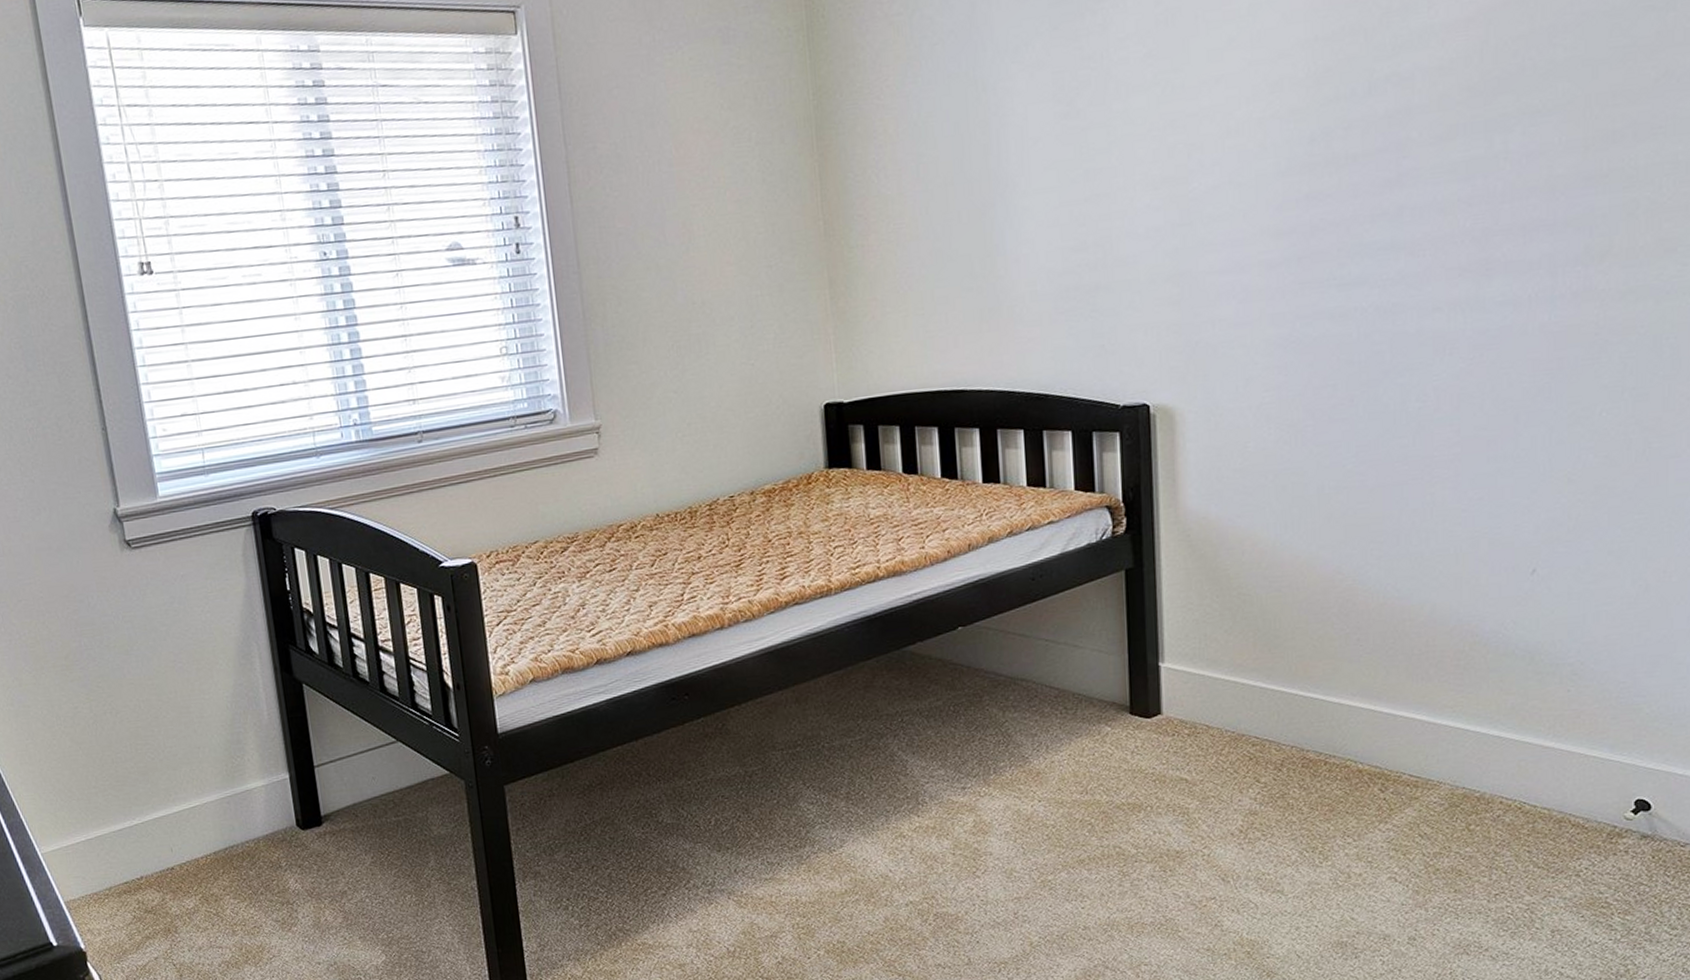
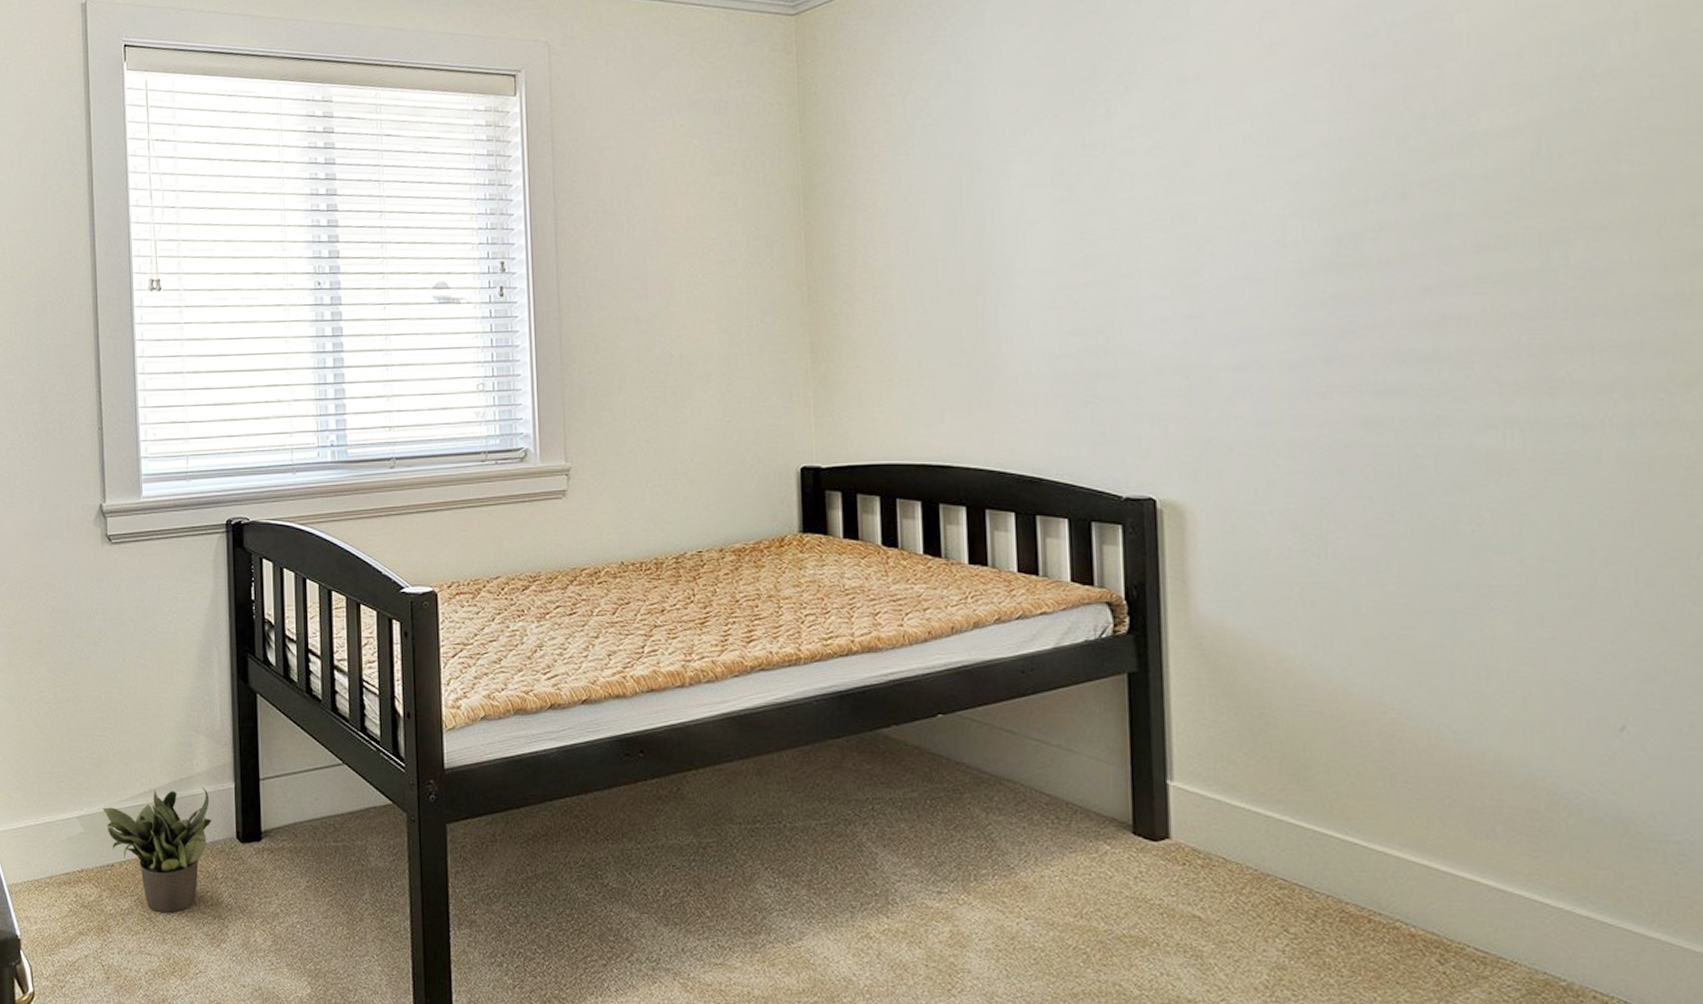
potted plant: none [153,781,270,907] -> present [101,787,212,914]

